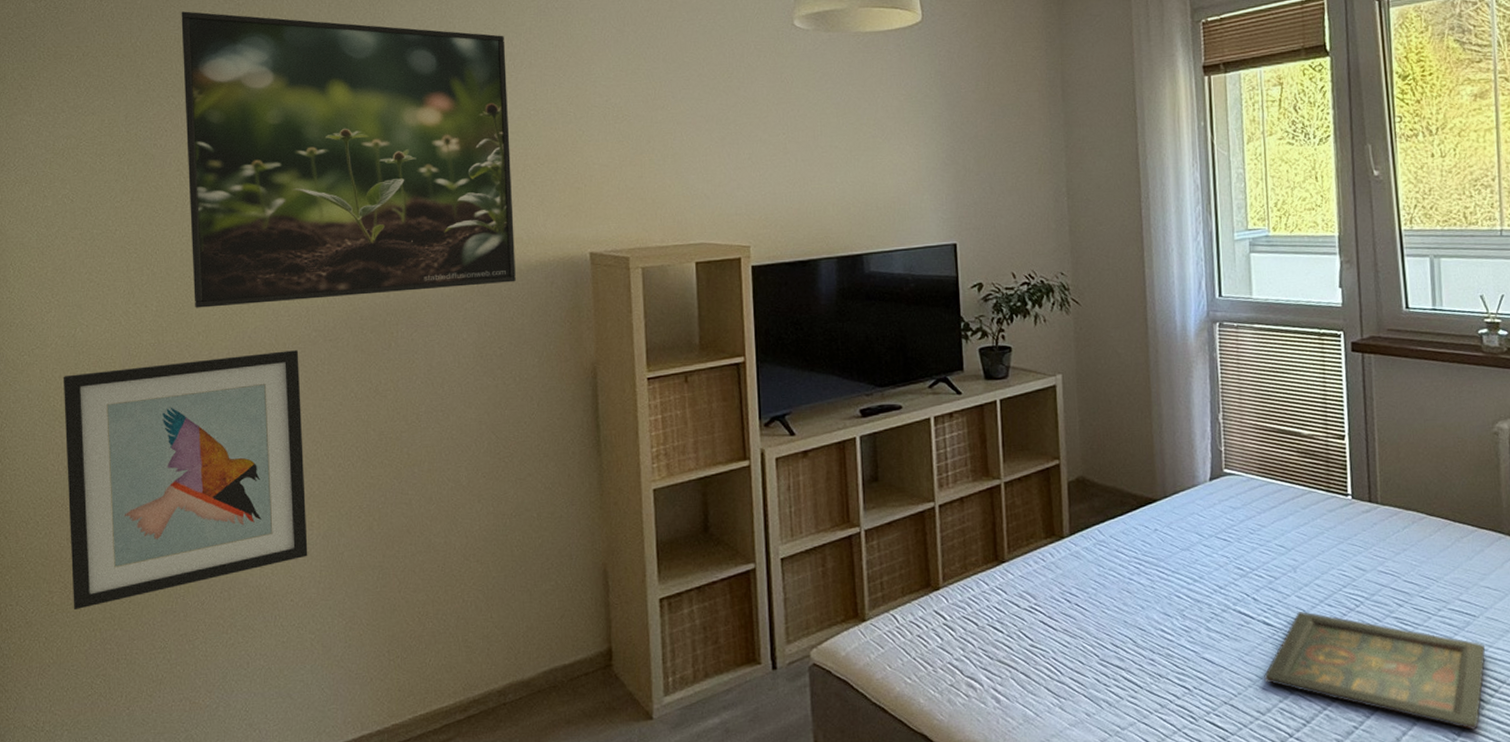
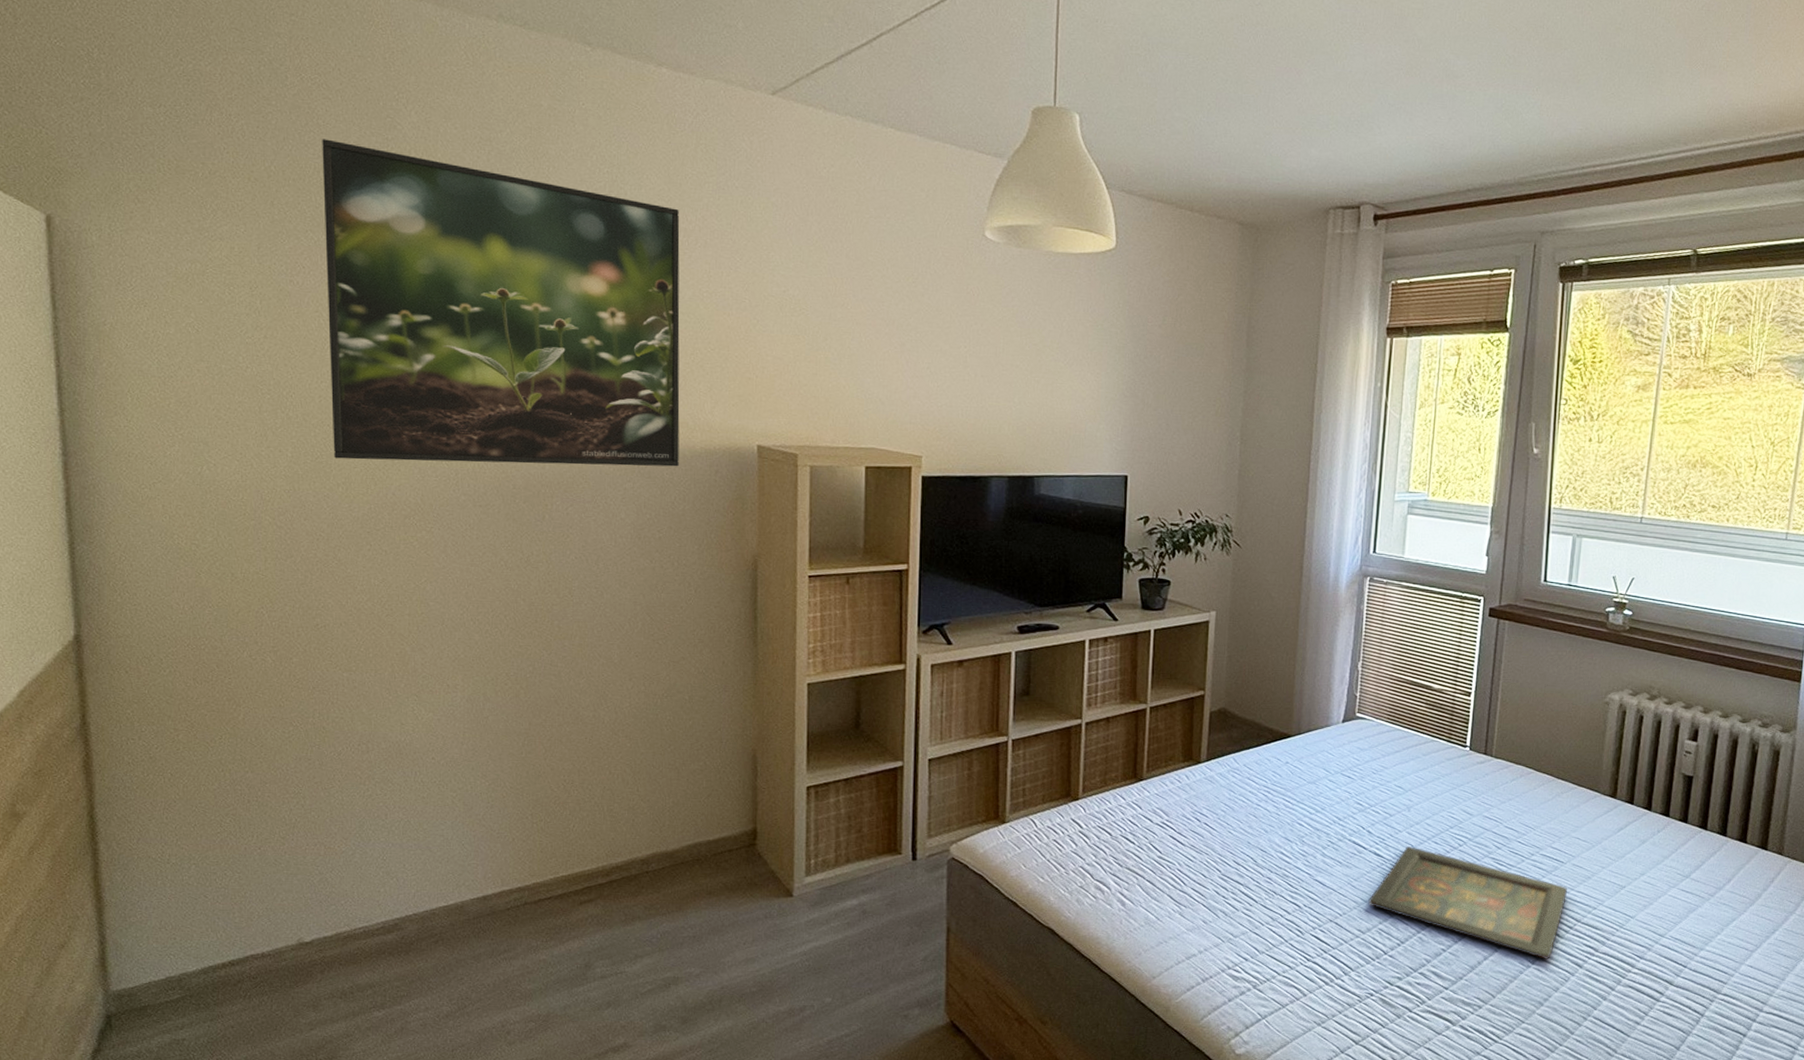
wall art: present [62,350,308,611] -> none [188,511,451,750]

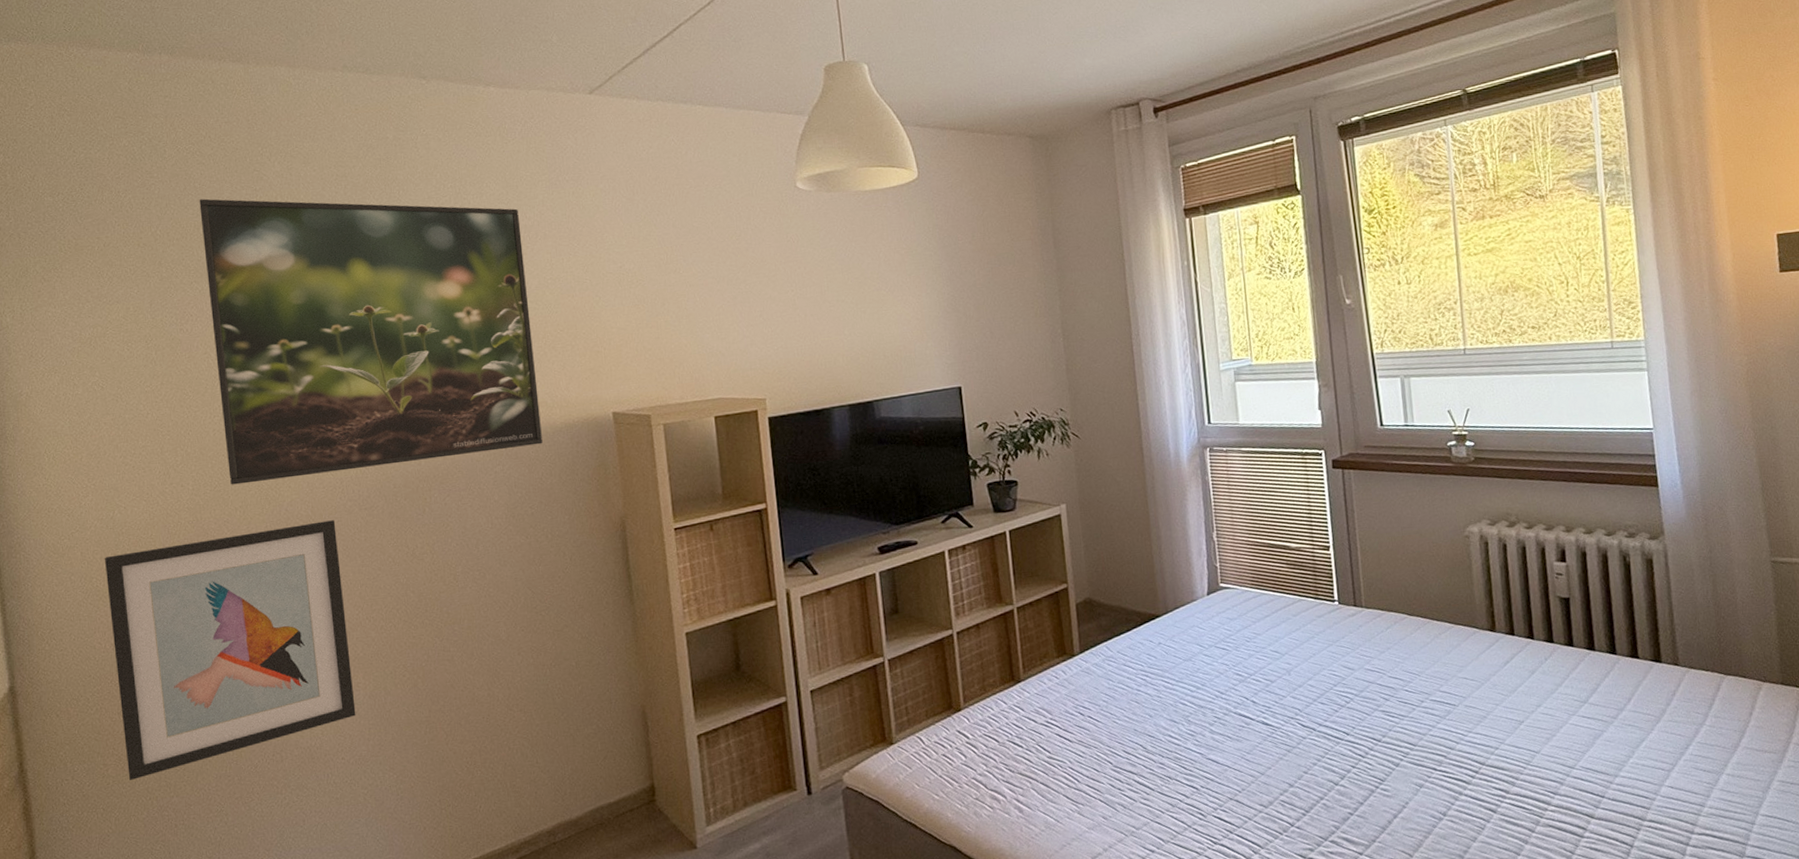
wall art: none [188,511,451,750] -> present [104,520,356,781]
icon panel: present [1368,846,1568,959] -> none [1265,710,1466,809]

